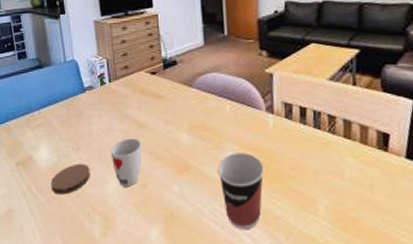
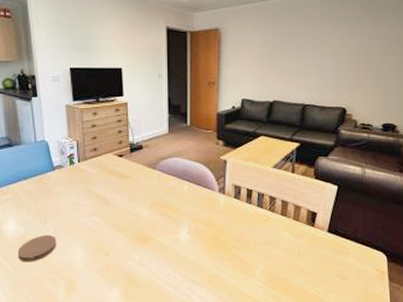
cup: present [110,138,142,187] -> none [77,212,105,255]
cup: present [217,152,265,230] -> none [173,226,214,290]

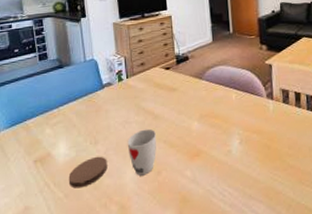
cup: none [77,212,105,255] -> present [127,128,156,176]

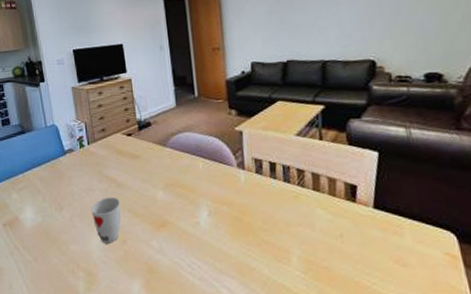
coaster: present [68,156,108,189] -> none [36,222,73,253]

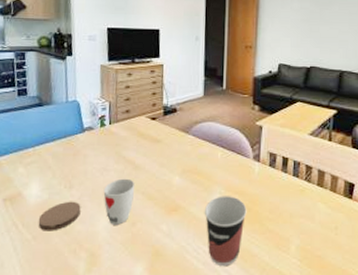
coaster: none [36,222,73,253] -> present [38,201,81,231]
cup: none [192,207,238,282] -> present [204,196,247,267]

